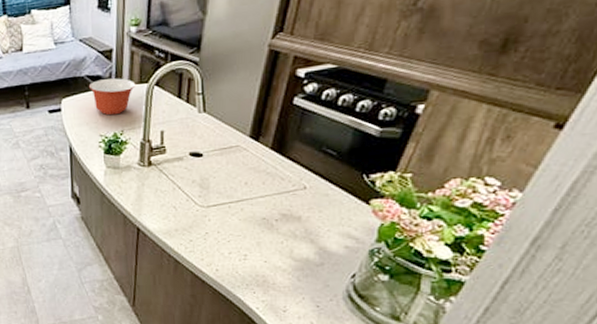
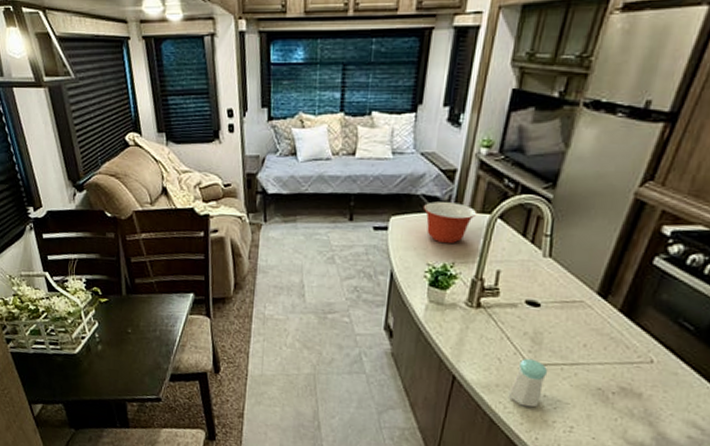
salt shaker: none [188,202,218,244] -> present [509,358,548,408]

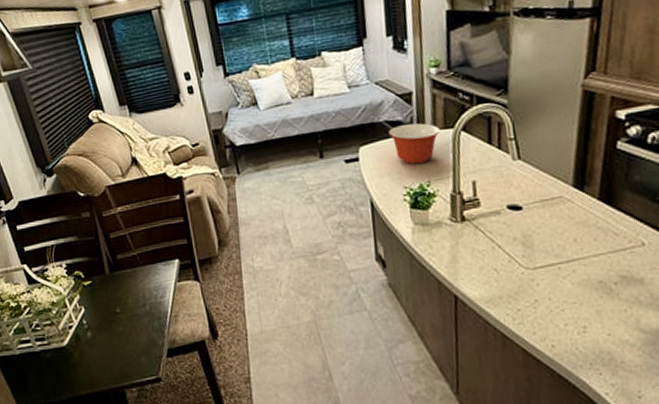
salt shaker: present [509,358,548,408] -> none [514,263,547,314]

